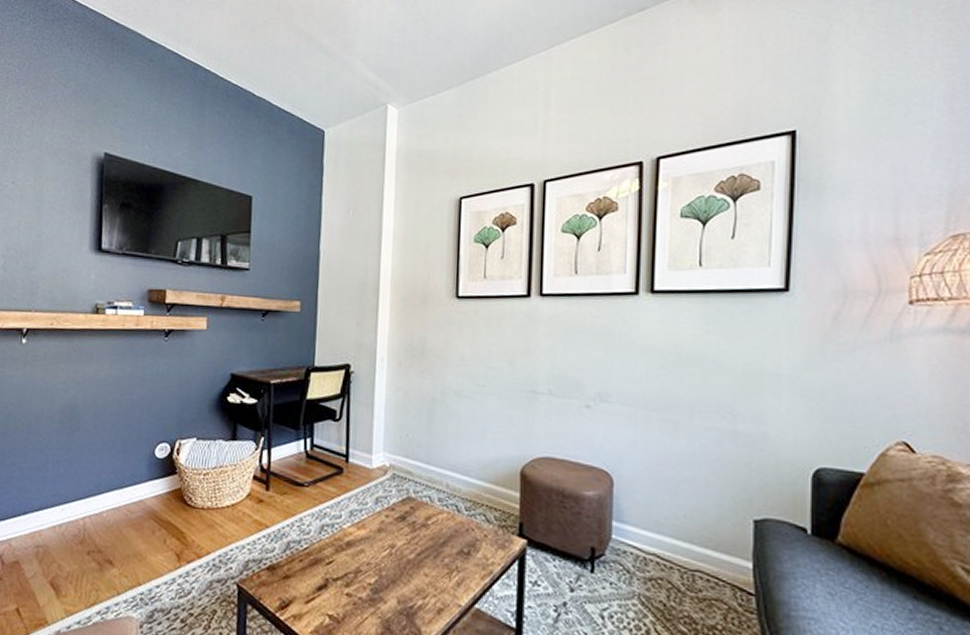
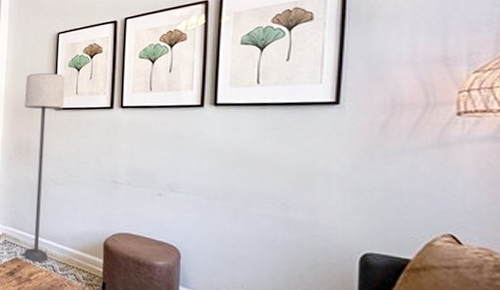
lamp: none [418,250,470,501] -> present [24,73,65,263]

